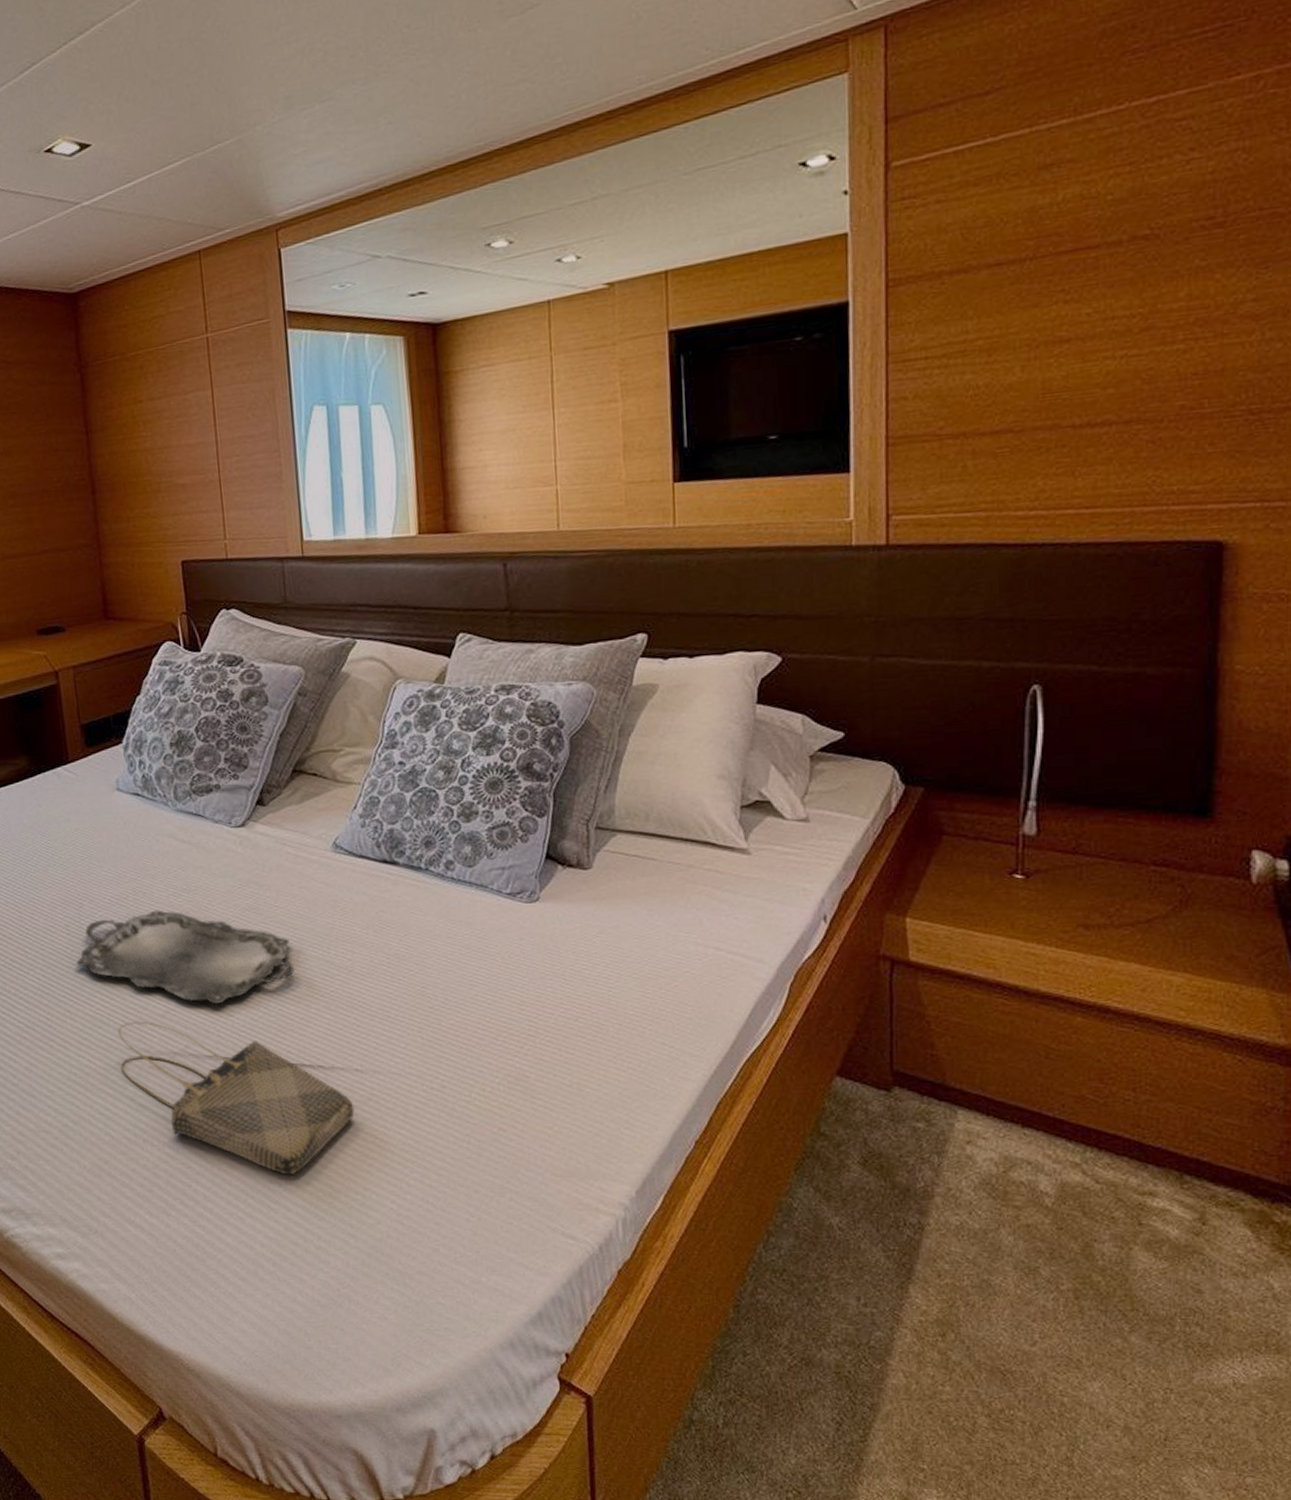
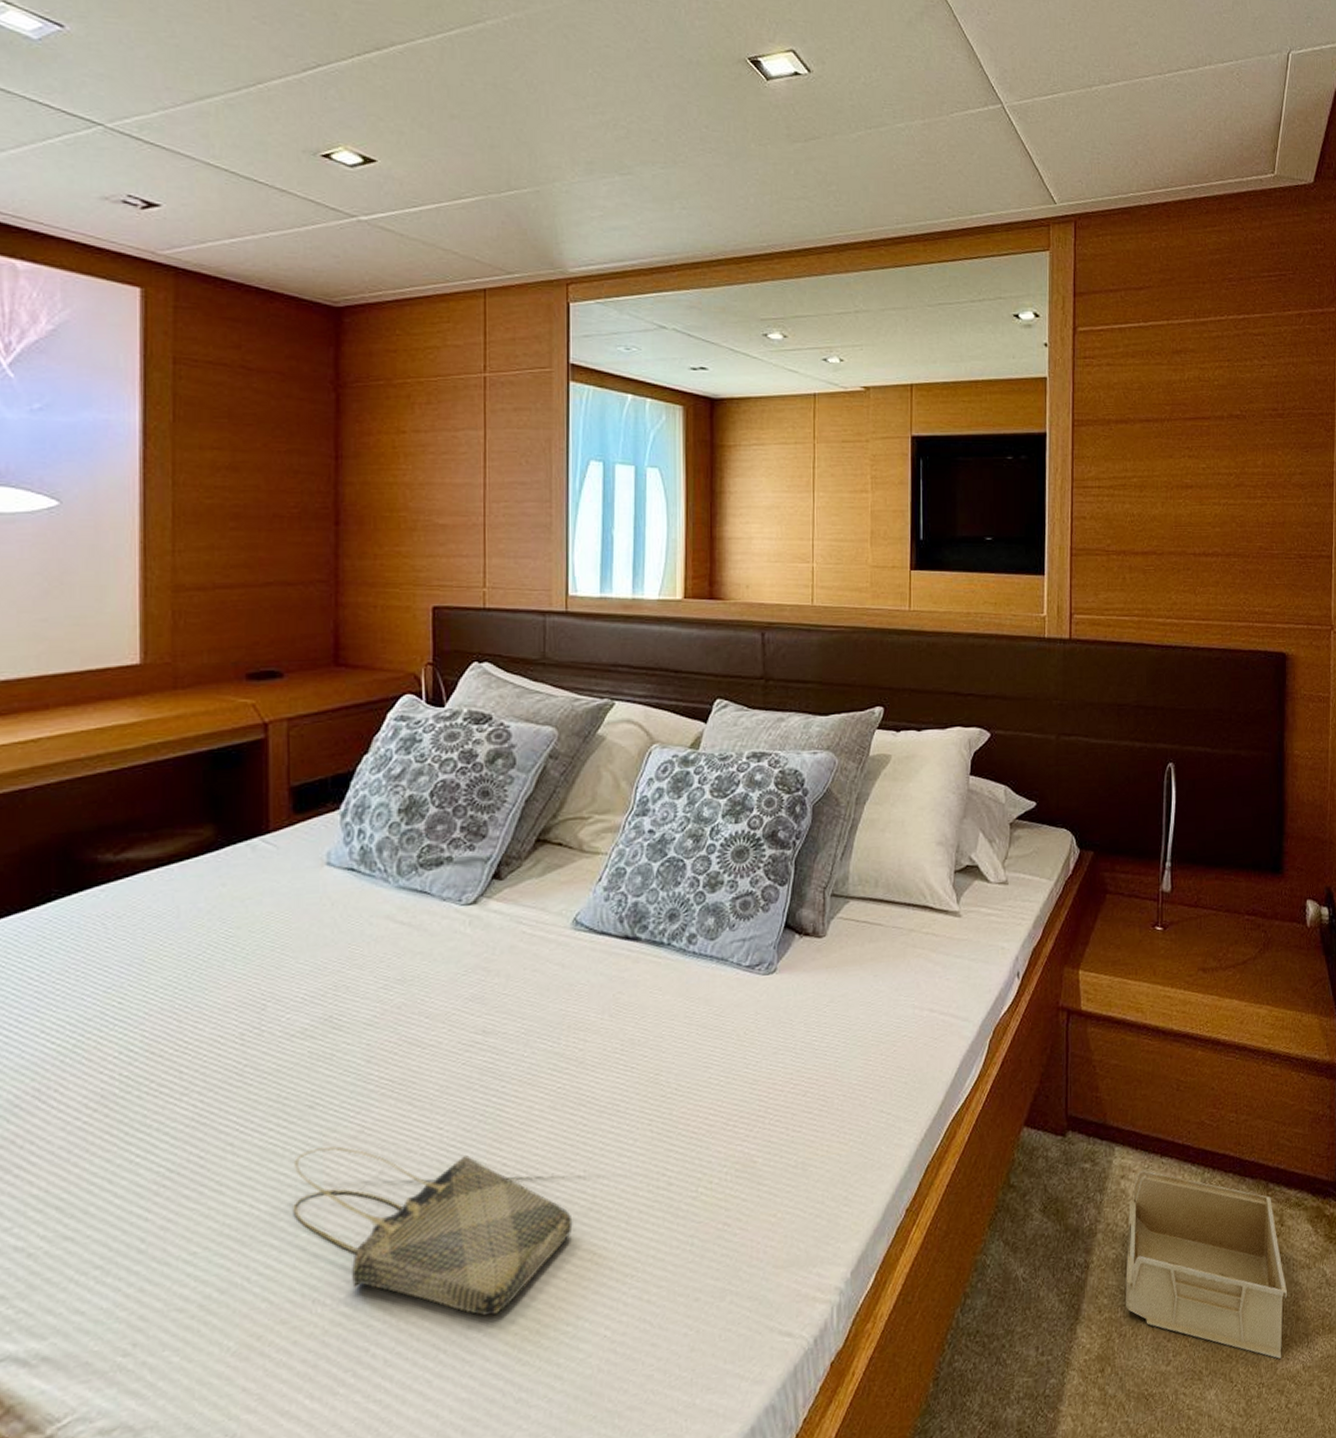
serving tray: present [76,910,295,1004] -> none [248,1007,520,1116]
storage bin: none [973,1139,1210,1368] -> present [1126,1170,1287,1359]

